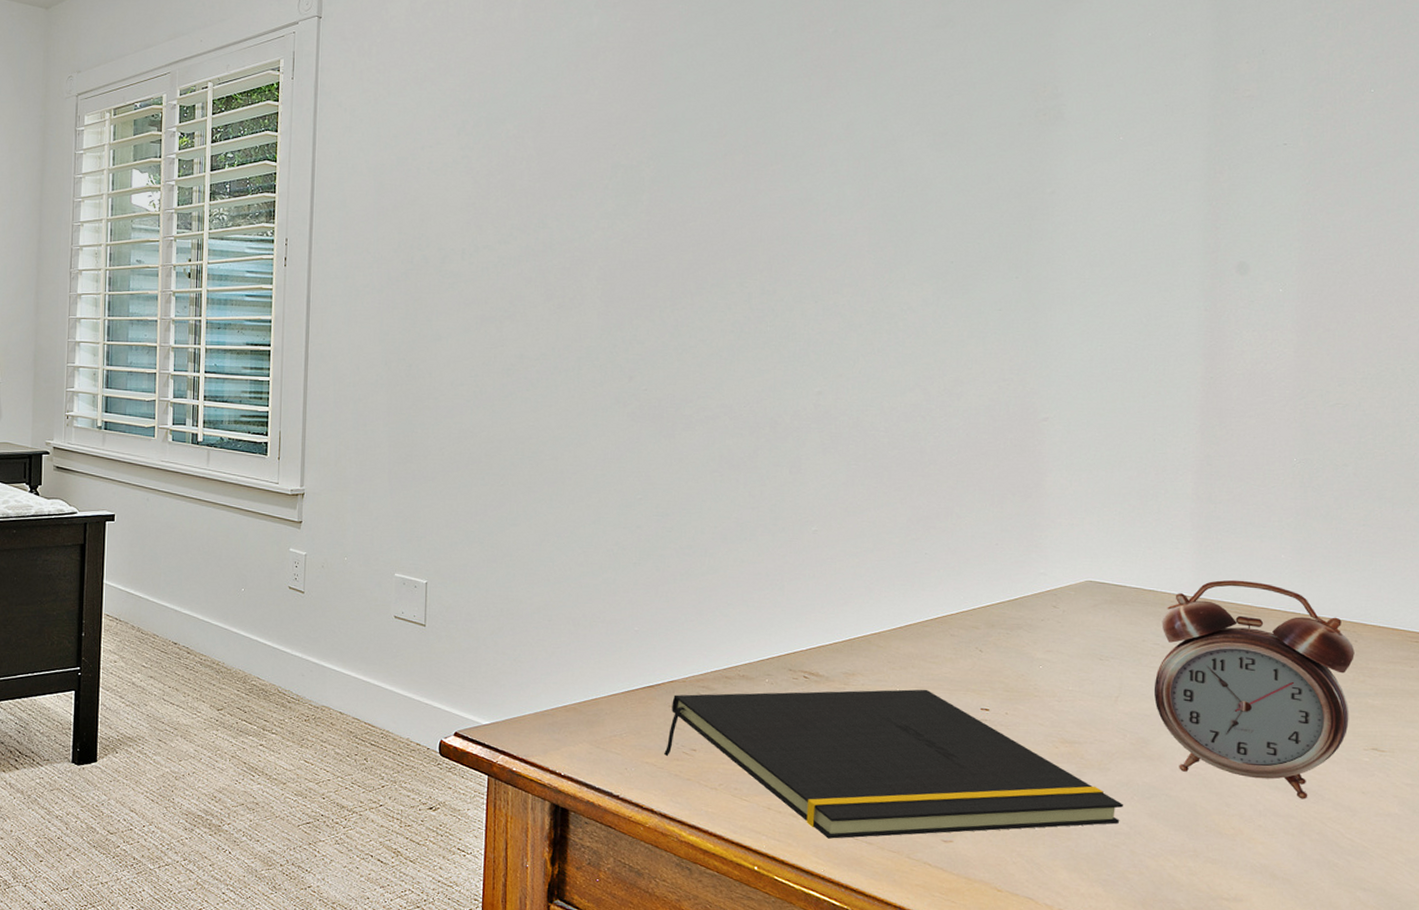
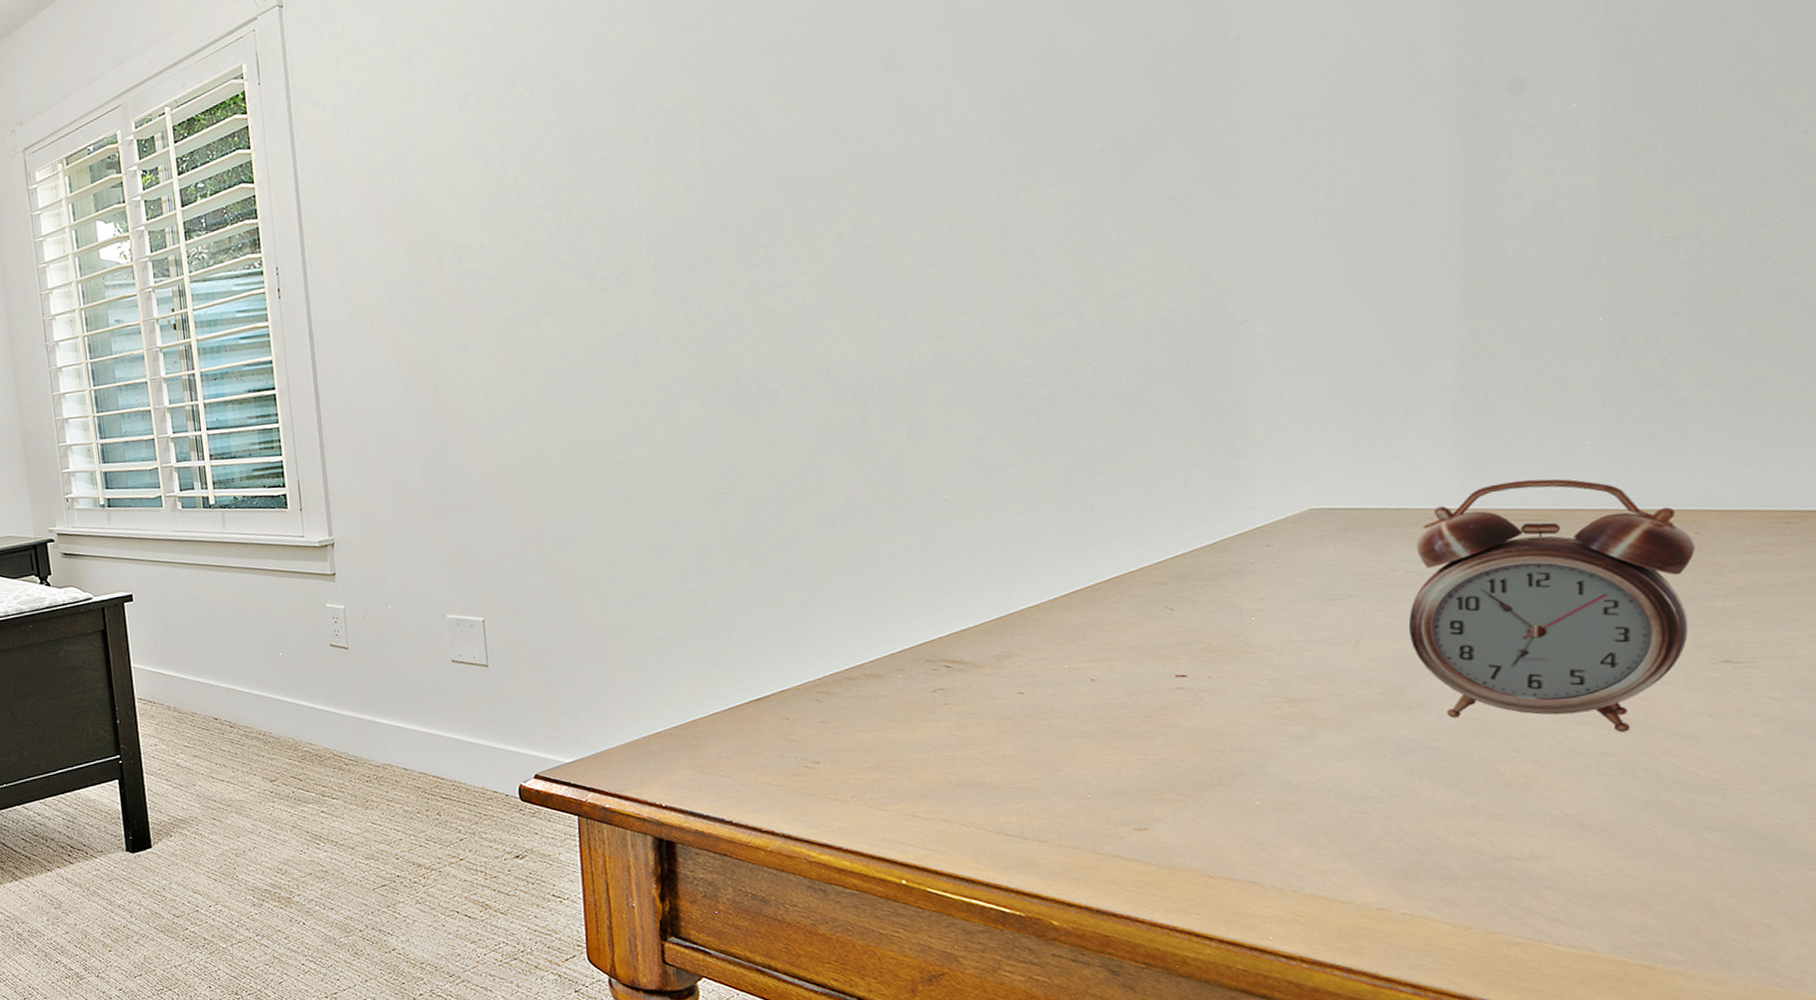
notepad: present [664,689,1123,839] -> none [781,662,1372,842]

